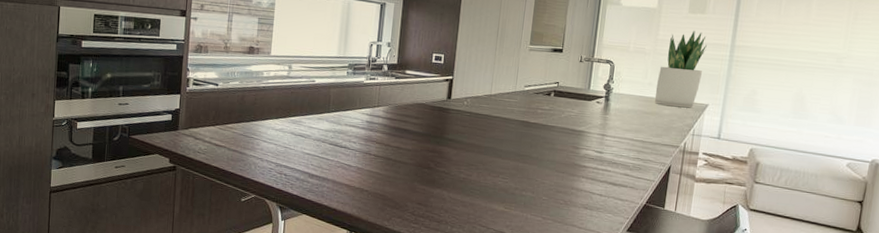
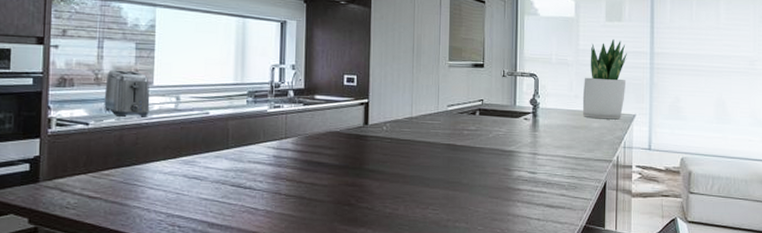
toaster: none [231,40,268,82] -> present [104,69,150,117]

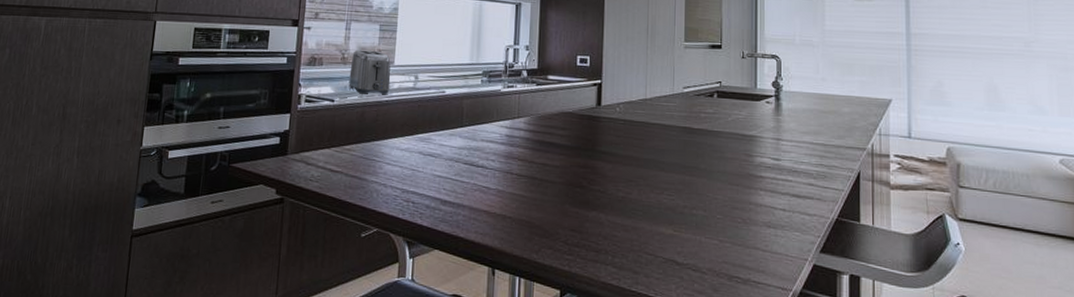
planter: present [582,39,627,120] -> none [830,20,880,105]

